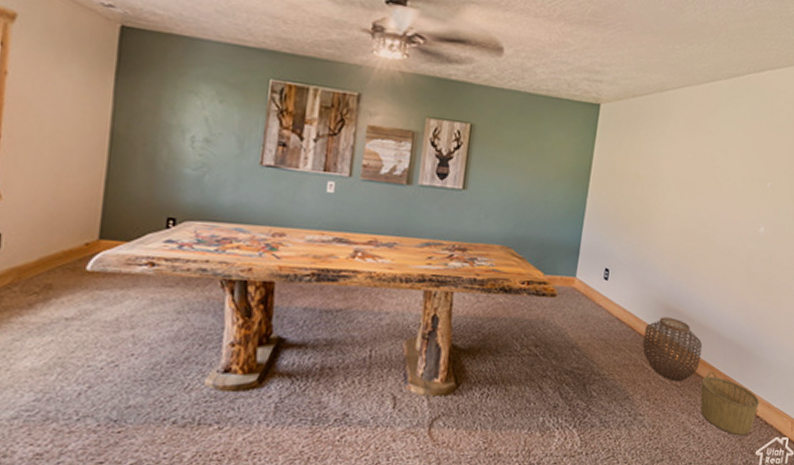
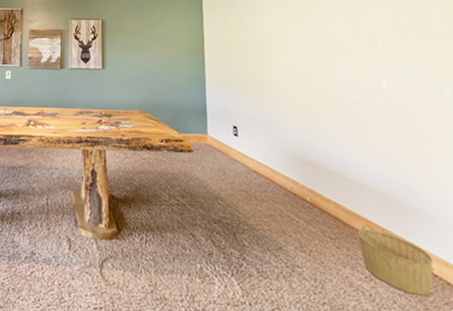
woven basket: present [642,317,703,382] -> none [283,169,351,234]

